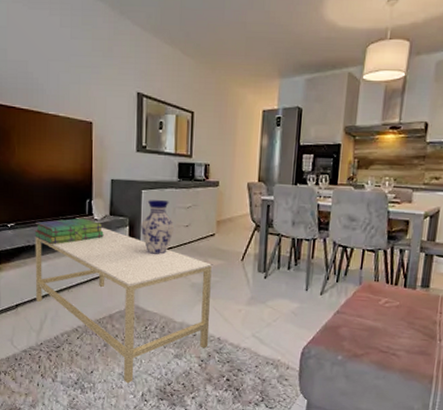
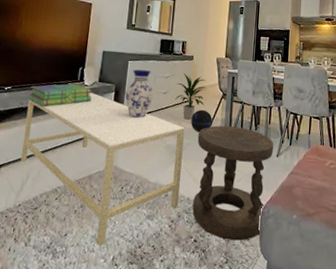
indoor plant: none [199,202,236,256] -> present [175,73,206,120]
ball: none [219,243,244,269] -> present [191,109,213,132]
stool: none [223,261,318,381] -> present [192,125,274,241]

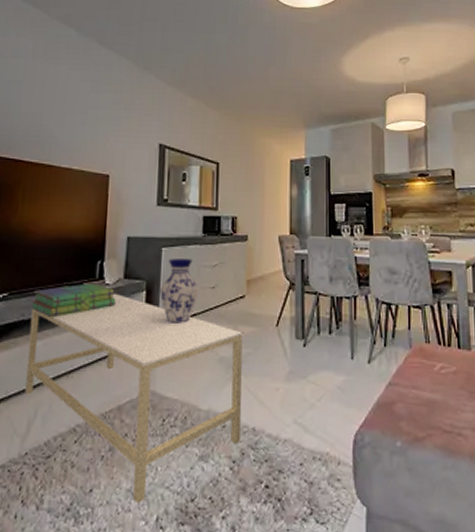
indoor plant: present [175,73,206,120] -> none [227,258,268,321]
ball: present [191,109,213,132] -> none [250,306,279,337]
stool: present [192,125,274,241] -> none [260,325,364,483]

